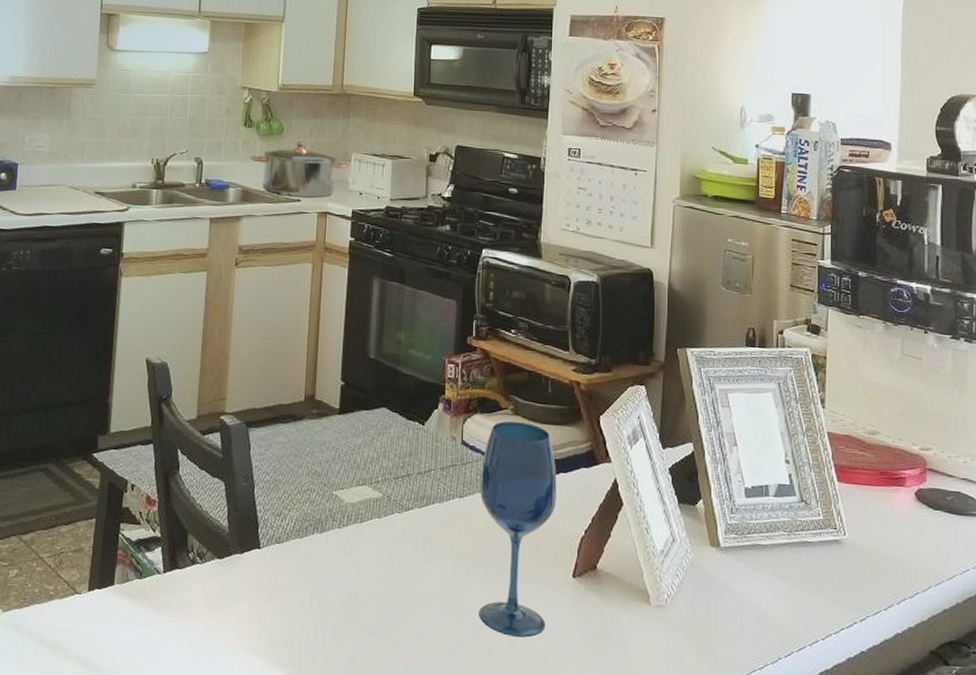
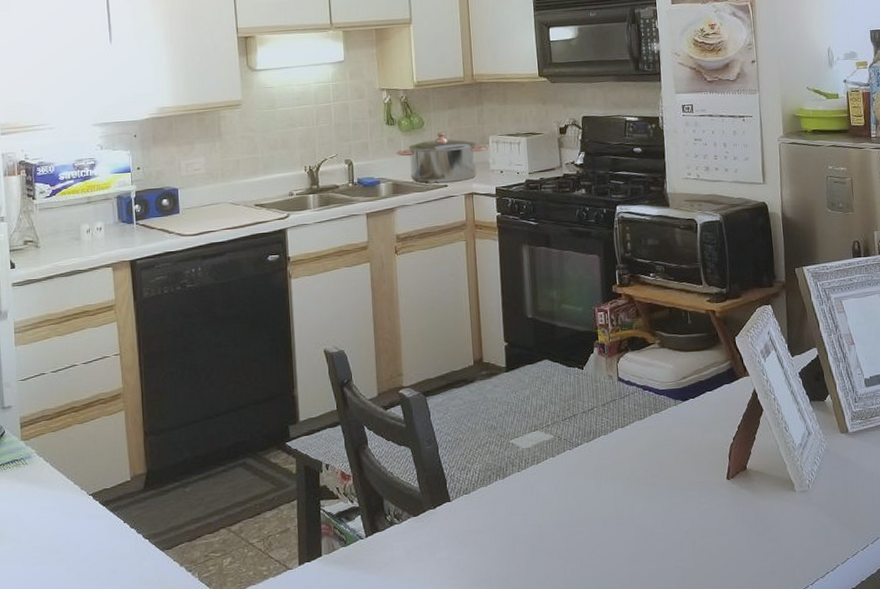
wineglass: present [479,421,557,638] -> none [637,353,708,539]

